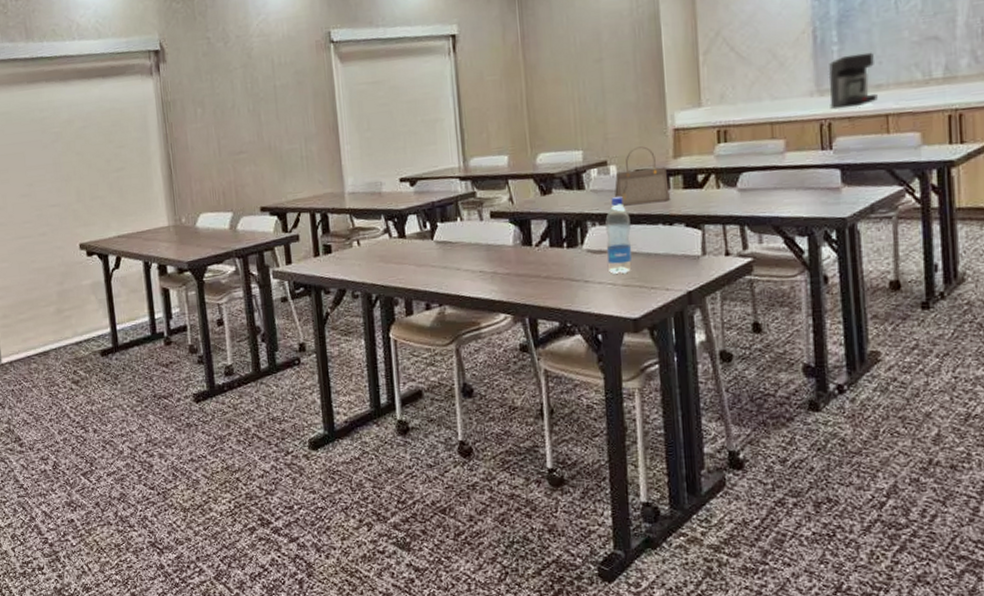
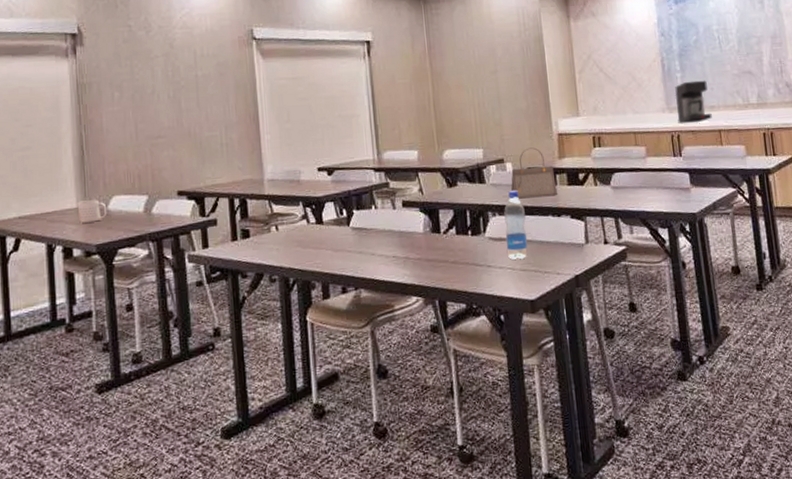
mug: none [168,217,196,241] -> present [77,200,107,223]

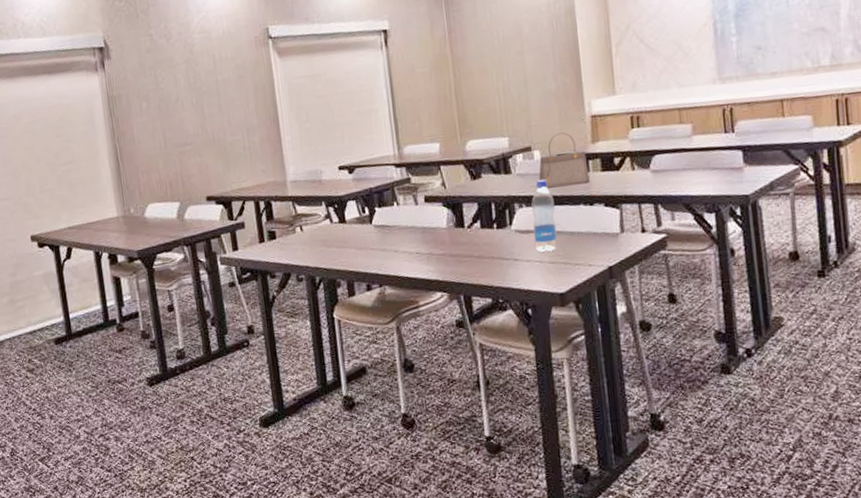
mug: present [77,200,107,223] -> none [117,208,145,231]
coffee maker: present [675,80,712,124] -> none [728,42,773,96]

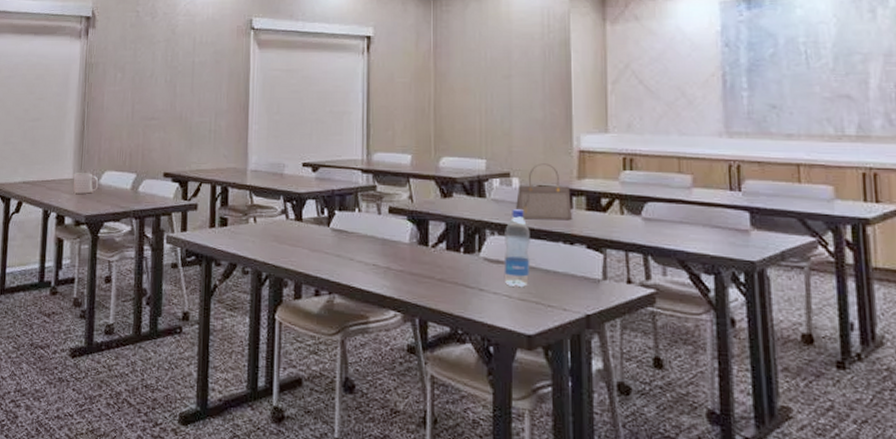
mug: none [117,208,145,231] -> present [73,173,99,194]

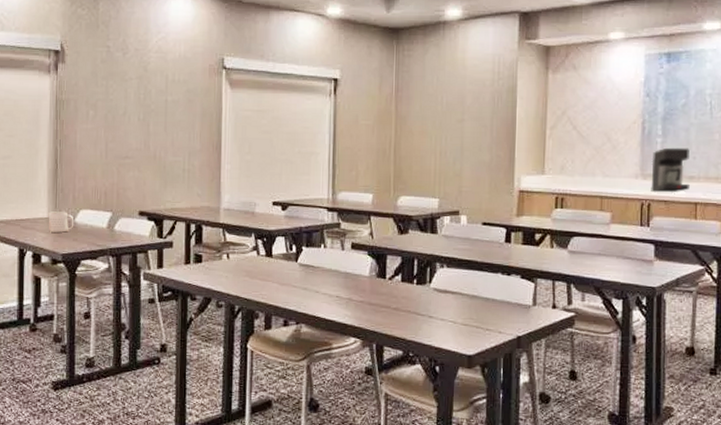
bottle: present [503,209,530,288] -> none [450,244,474,314]
handbag: present [516,163,572,221] -> none [463,202,510,254]
coffee maker: none [737,102,788,153] -> present [651,147,690,193]

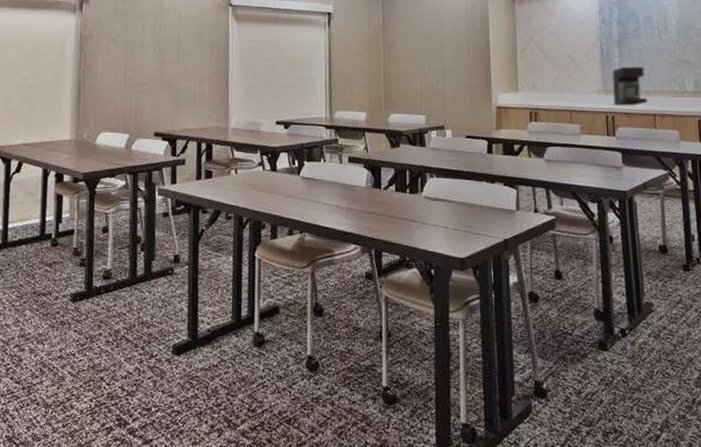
mug: present [48,211,74,233] -> none [71,134,95,153]

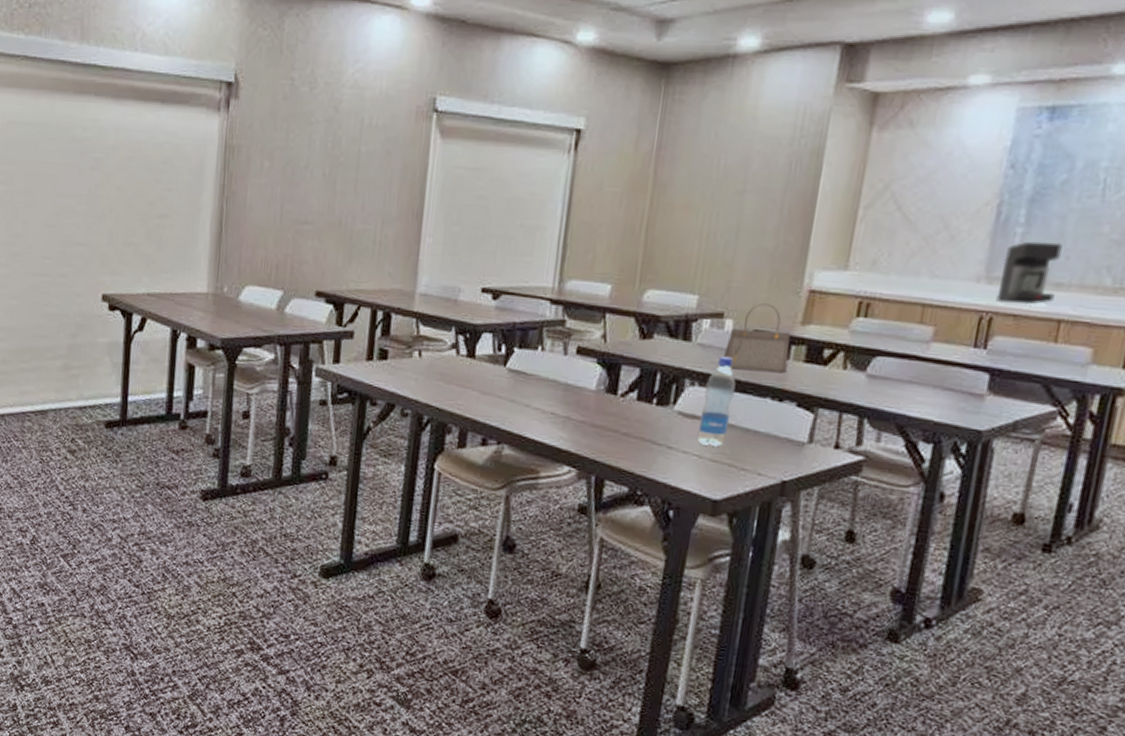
bottle: none [441,156,462,220] -> present [697,357,736,448]
handbag: none [449,117,492,164] -> present [724,303,791,374]

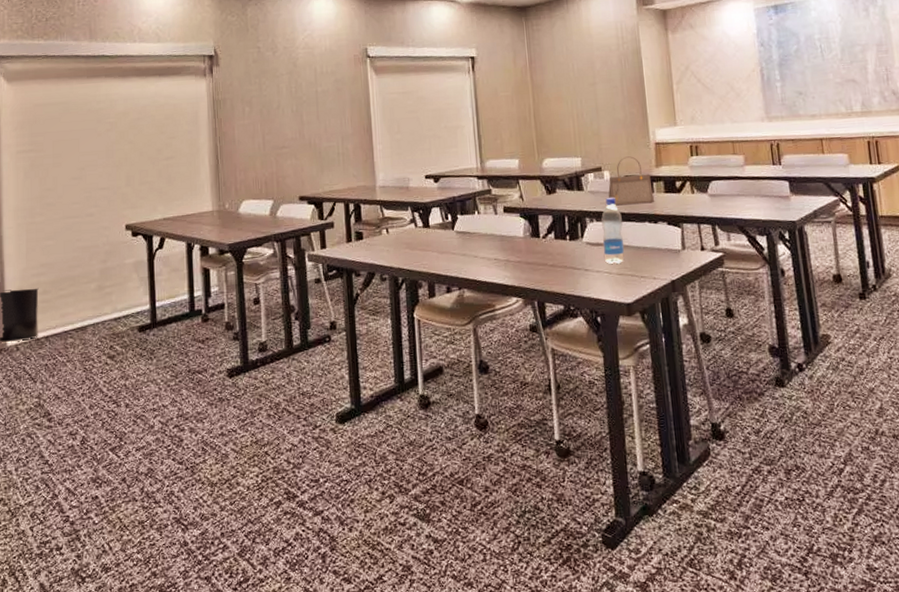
coffee maker: present [996,241,1062,306] -> none [774,89,813,133]

